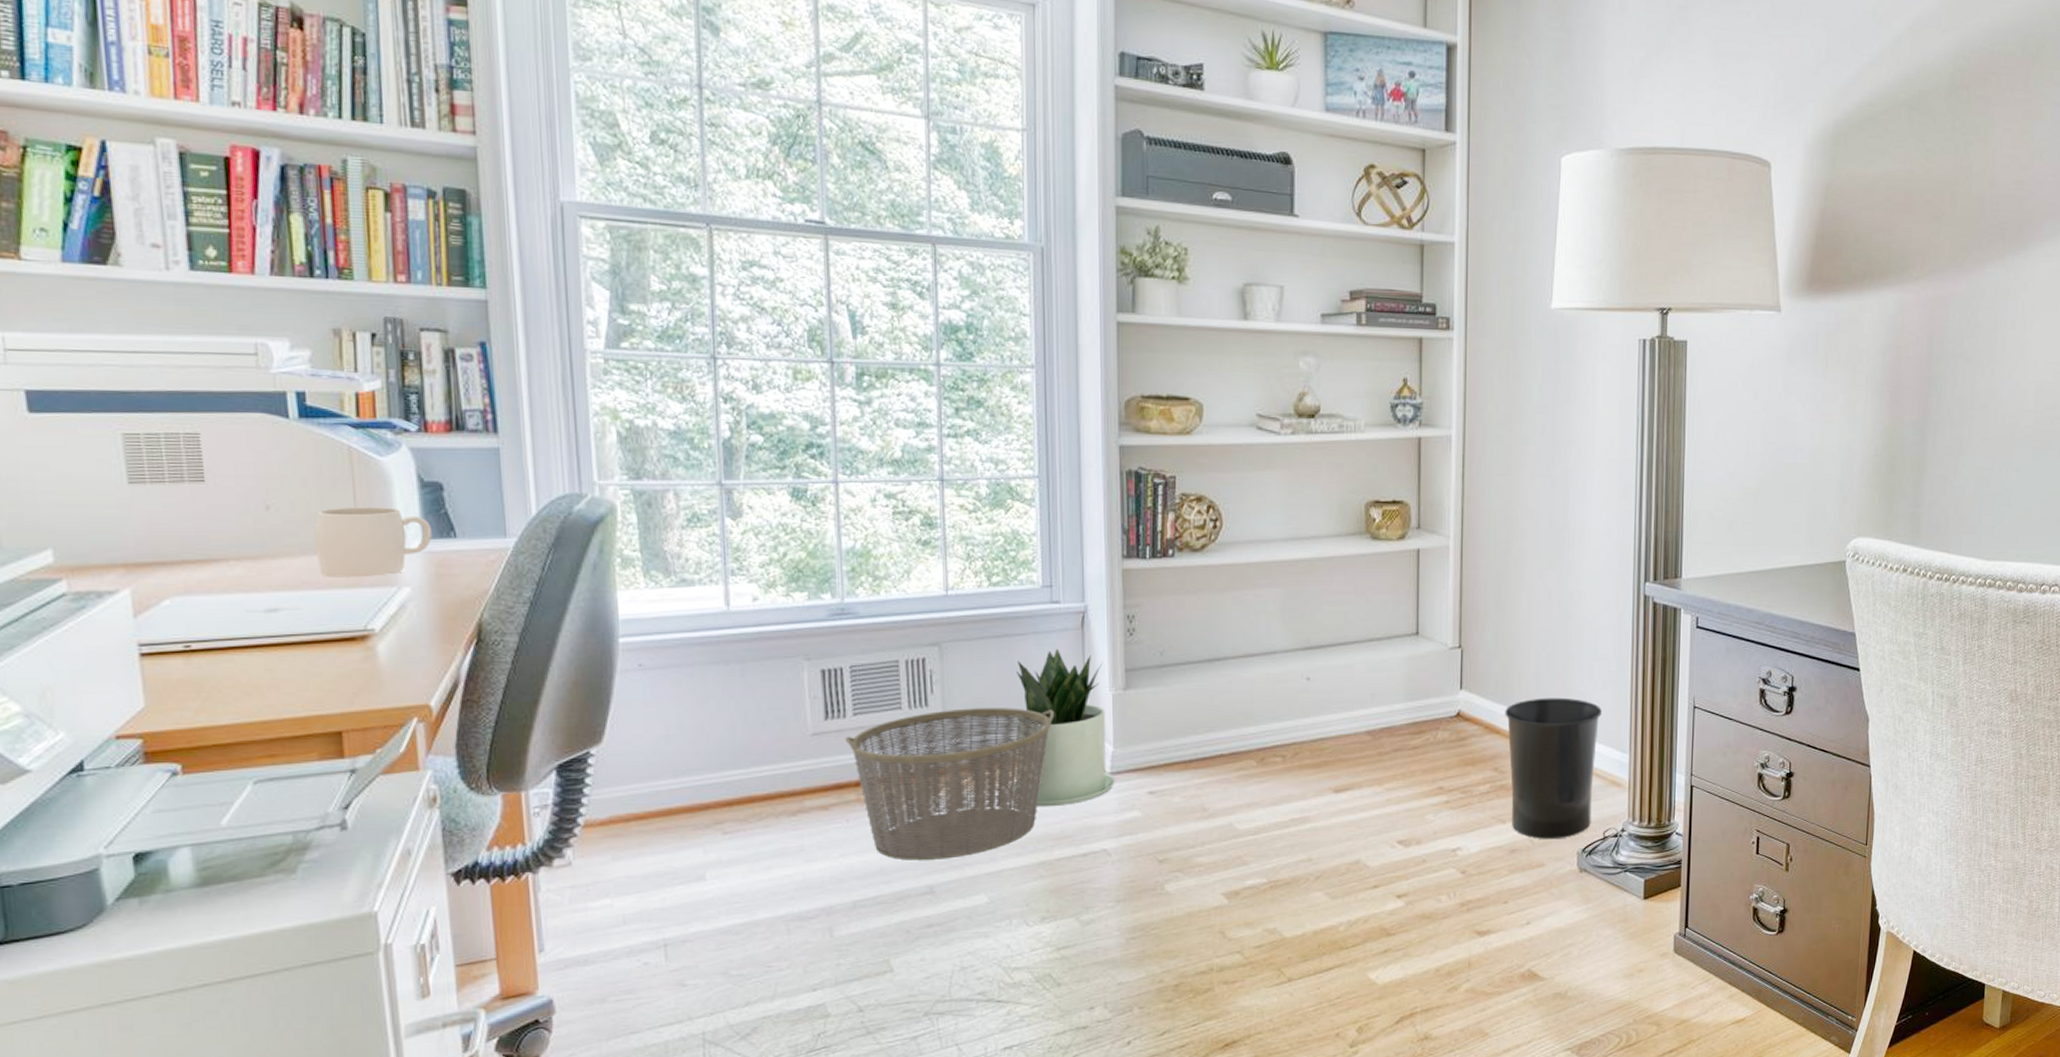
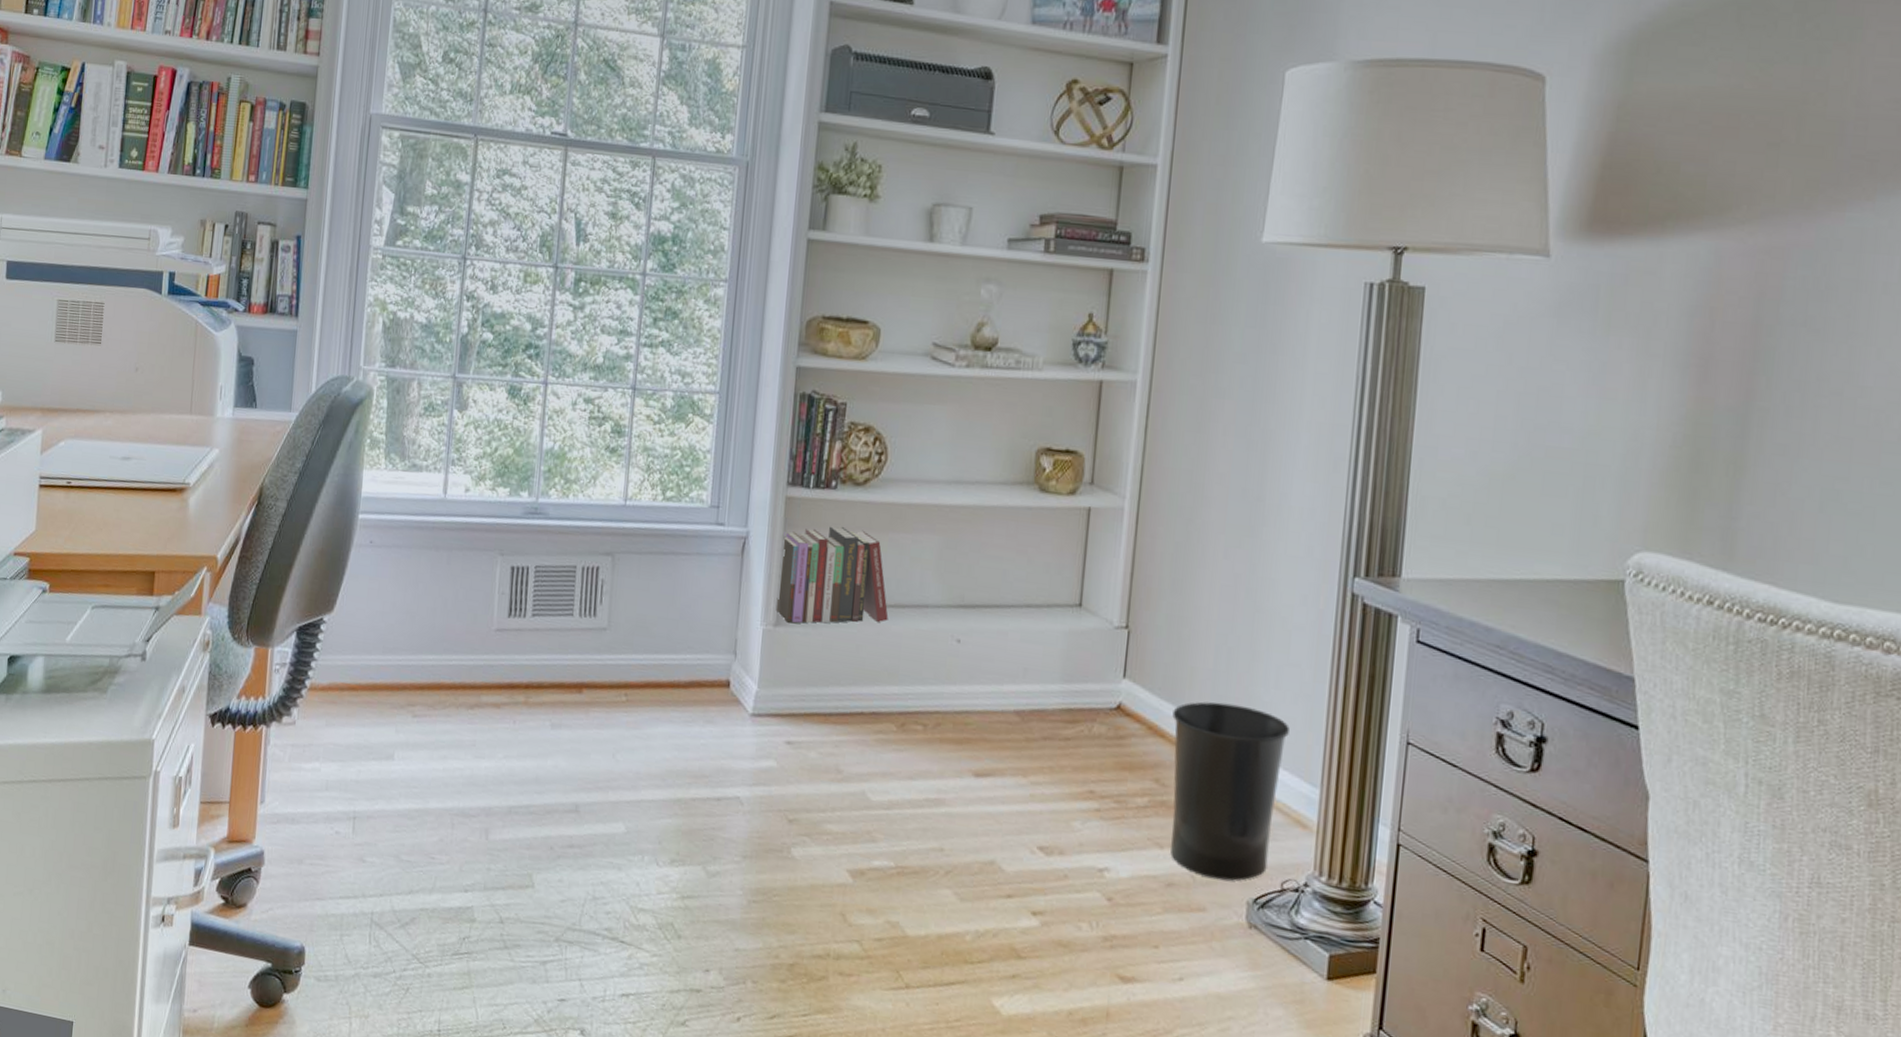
mug: present [314,507,433,578] -> none [161,373,241,437]
basket: present [845,708,1055,860] -> none [522,622,707,779]
planter: present [1007,649,1116,807] -> none [655,574,758,742]
books: none [1123,590,1239,685] -> present [775,526,889,624]

